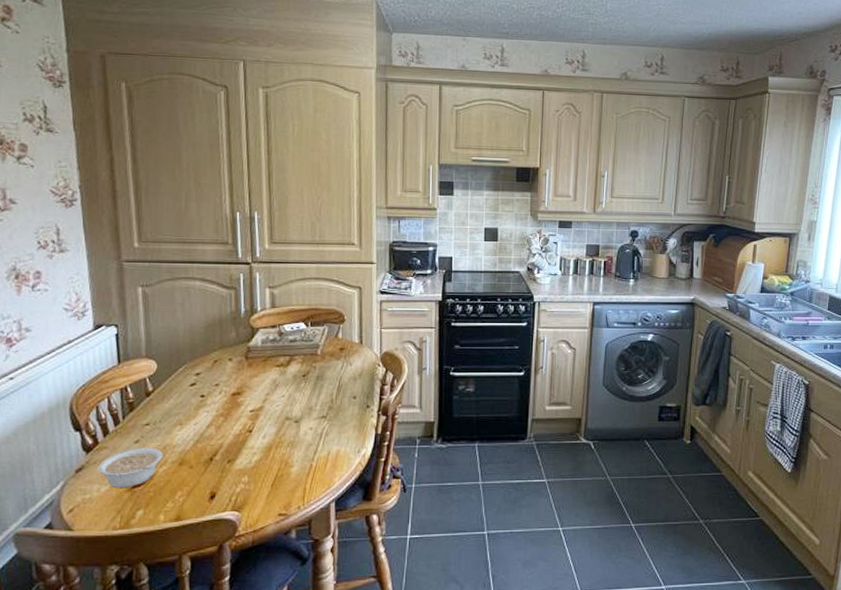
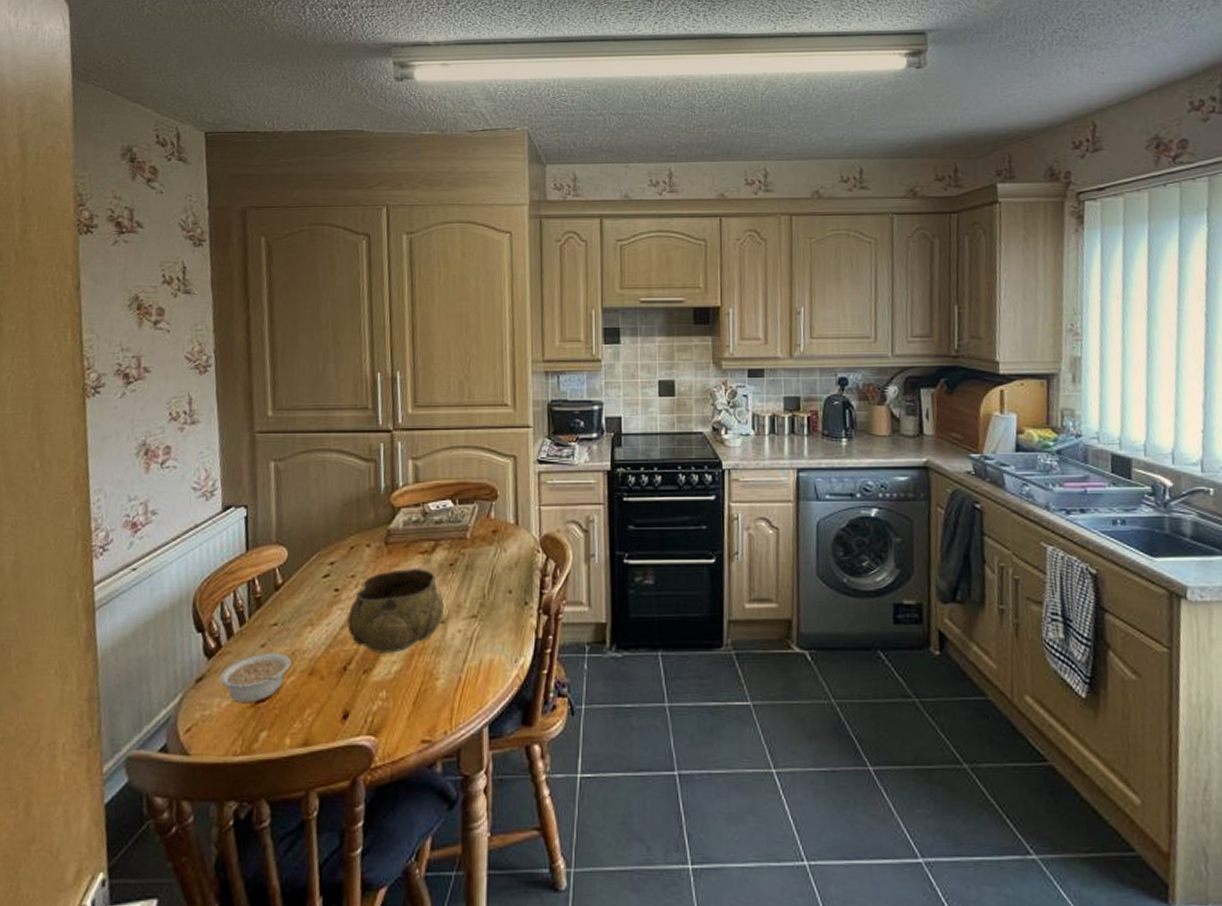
decorative bowl: none [213,379,298,447] -> present [347,569,444,653]

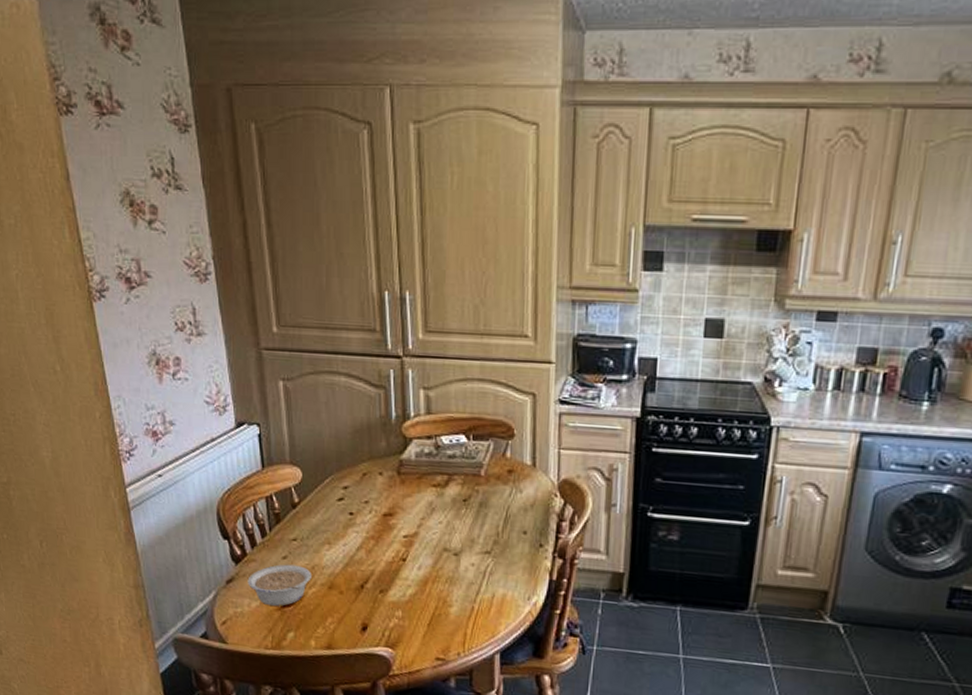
decorative bowl: present [347,569,444,653] -> none [363,500,457,578]

